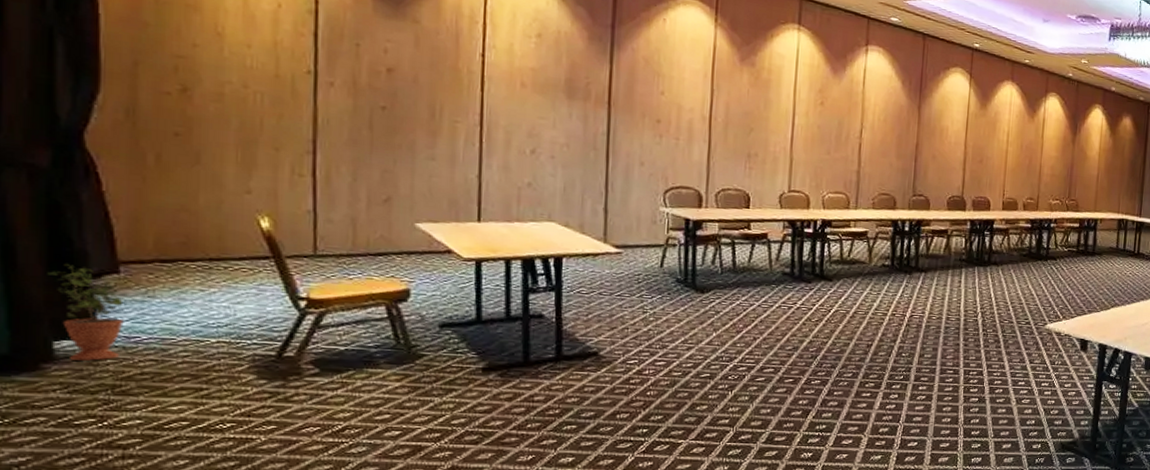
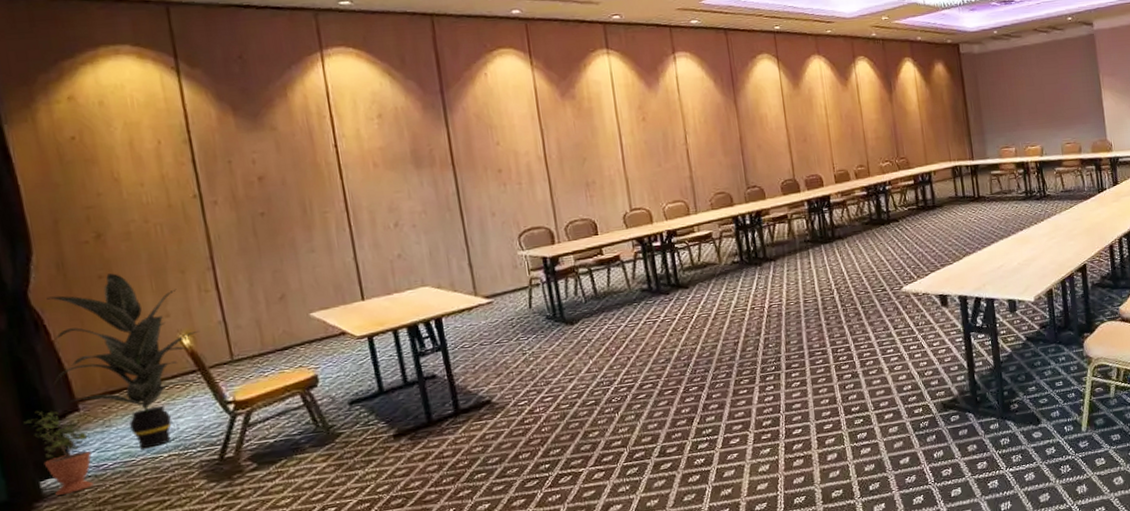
indoor plant: none [92,133,284,330] -> present [46,273,201,449]

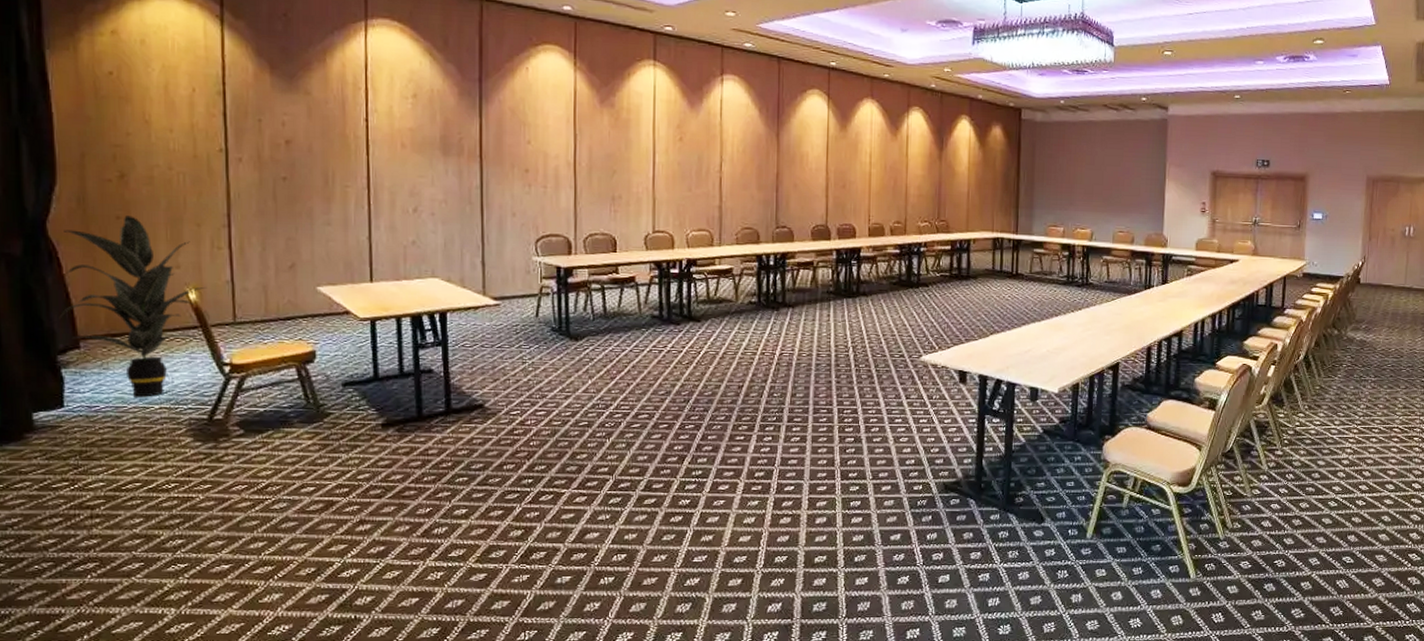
potted plant: present [23,411,94,496] -> none [25,343,86,430]

